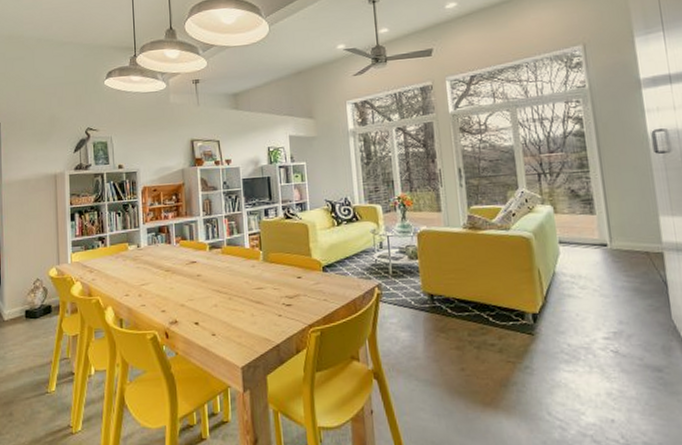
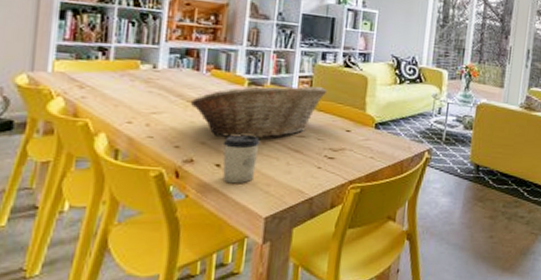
fruit basket: none [167,240,275,298] -> present [190,86,328,138]
cup: none [197,293,227,339] -> present [222,134,261,184]

